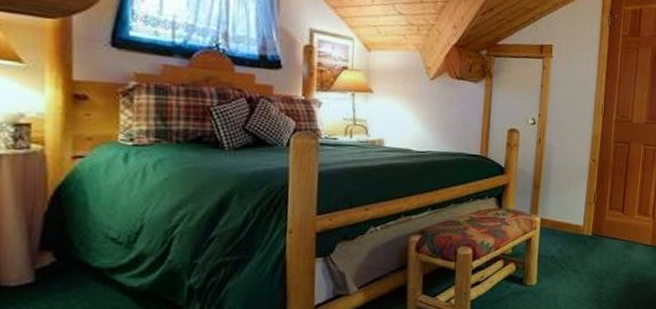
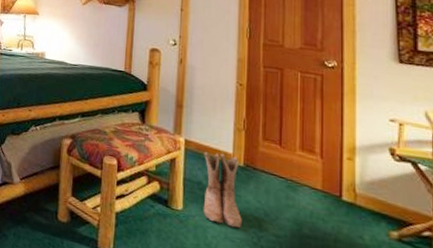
boots: none [555,227,588,290] -> present [203,152,242,229]

